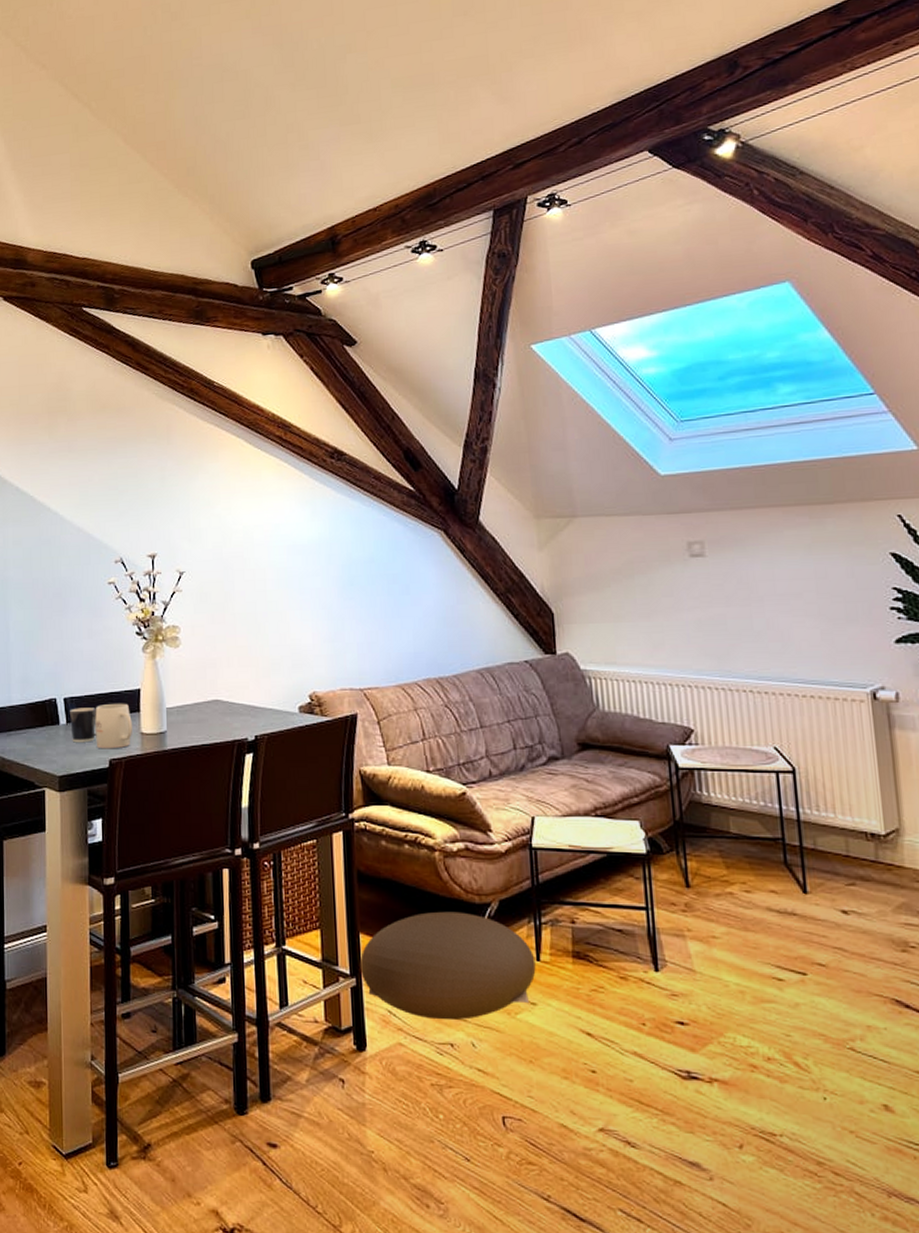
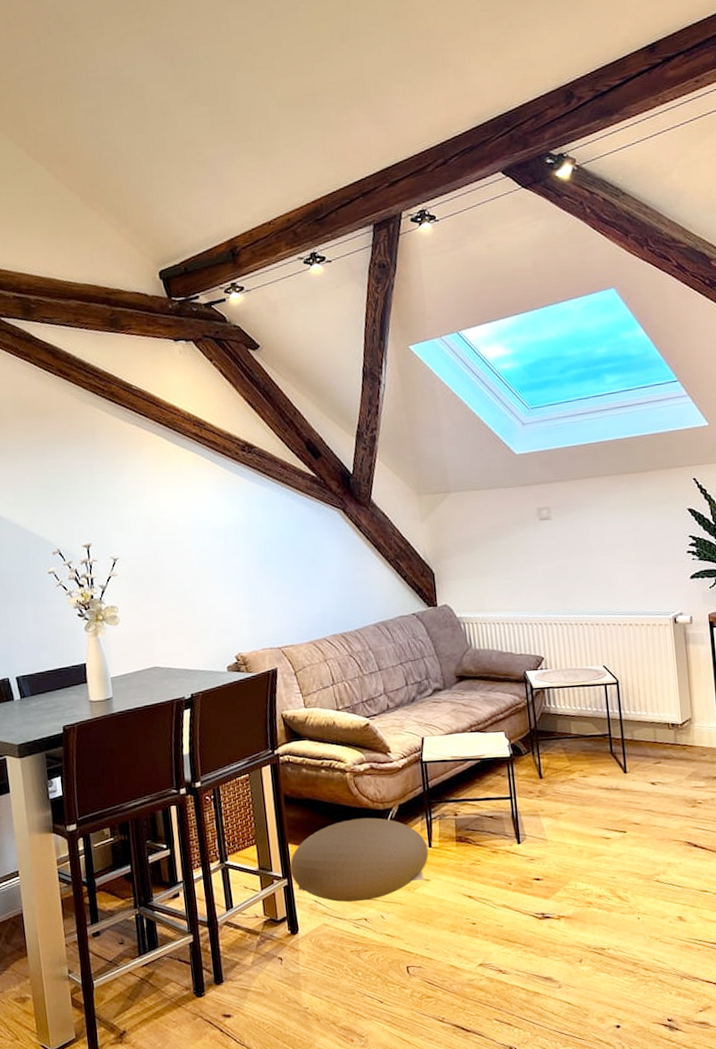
mug: present [69,707,97,743] -> none [21,683,50,715]
mug: present [95,703,133,749] -> none [46,676,82,718]

